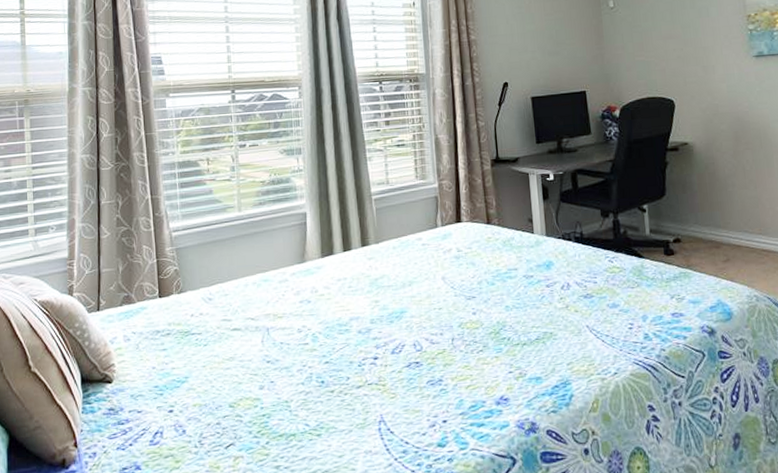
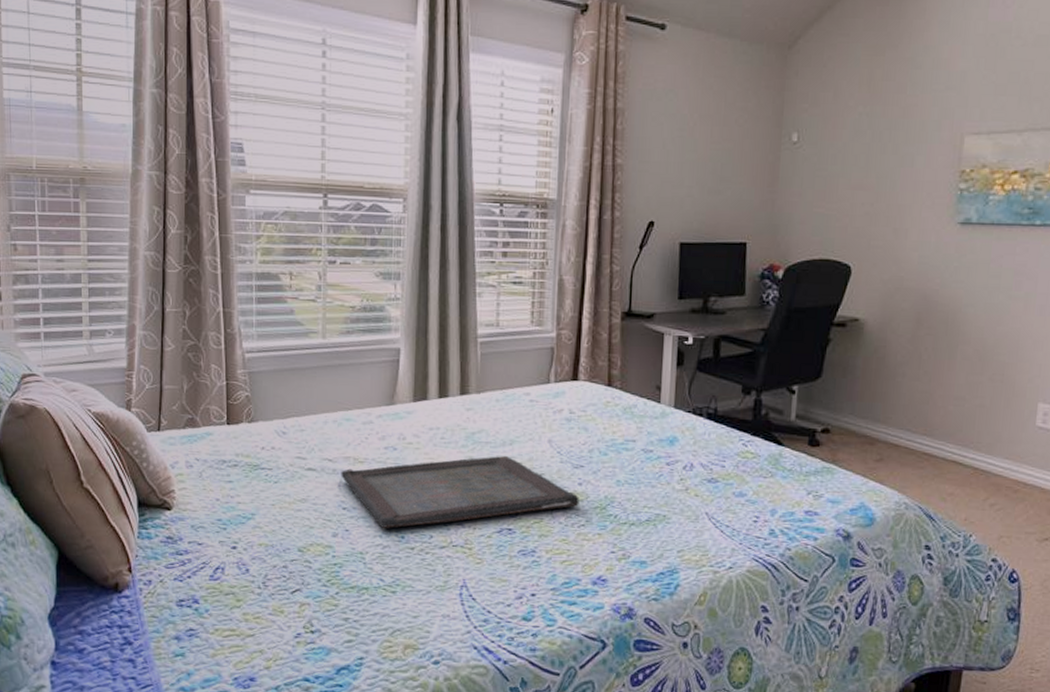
serving tray: none [263,295,476,376] -> present [341,455,579,528]

